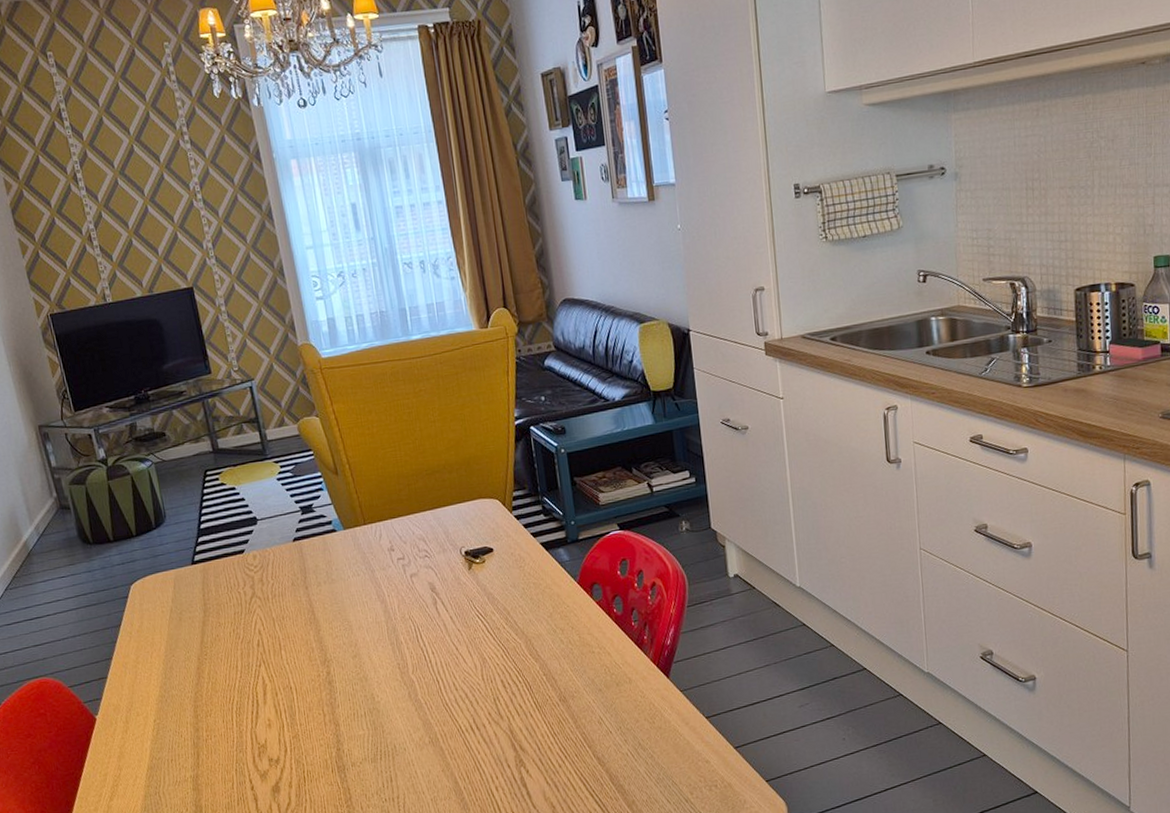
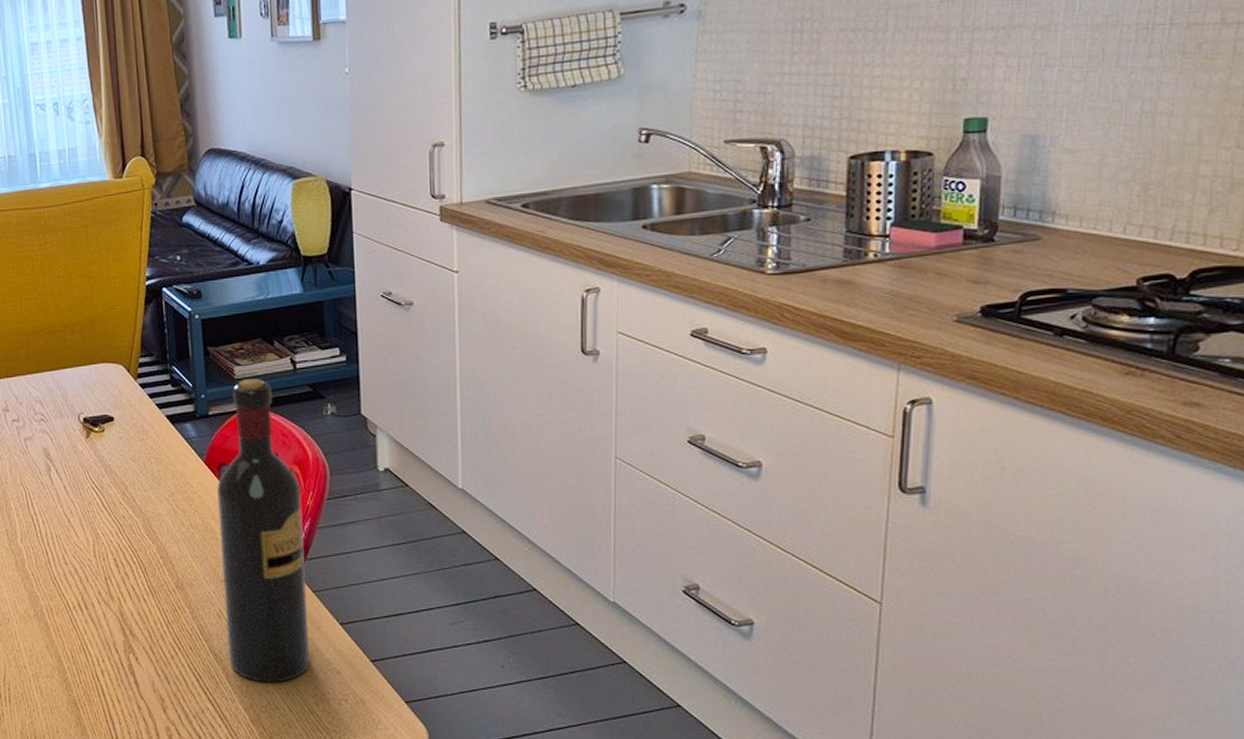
wine bottle: none [590,503,682,779] -> present [217,378,310,682]

